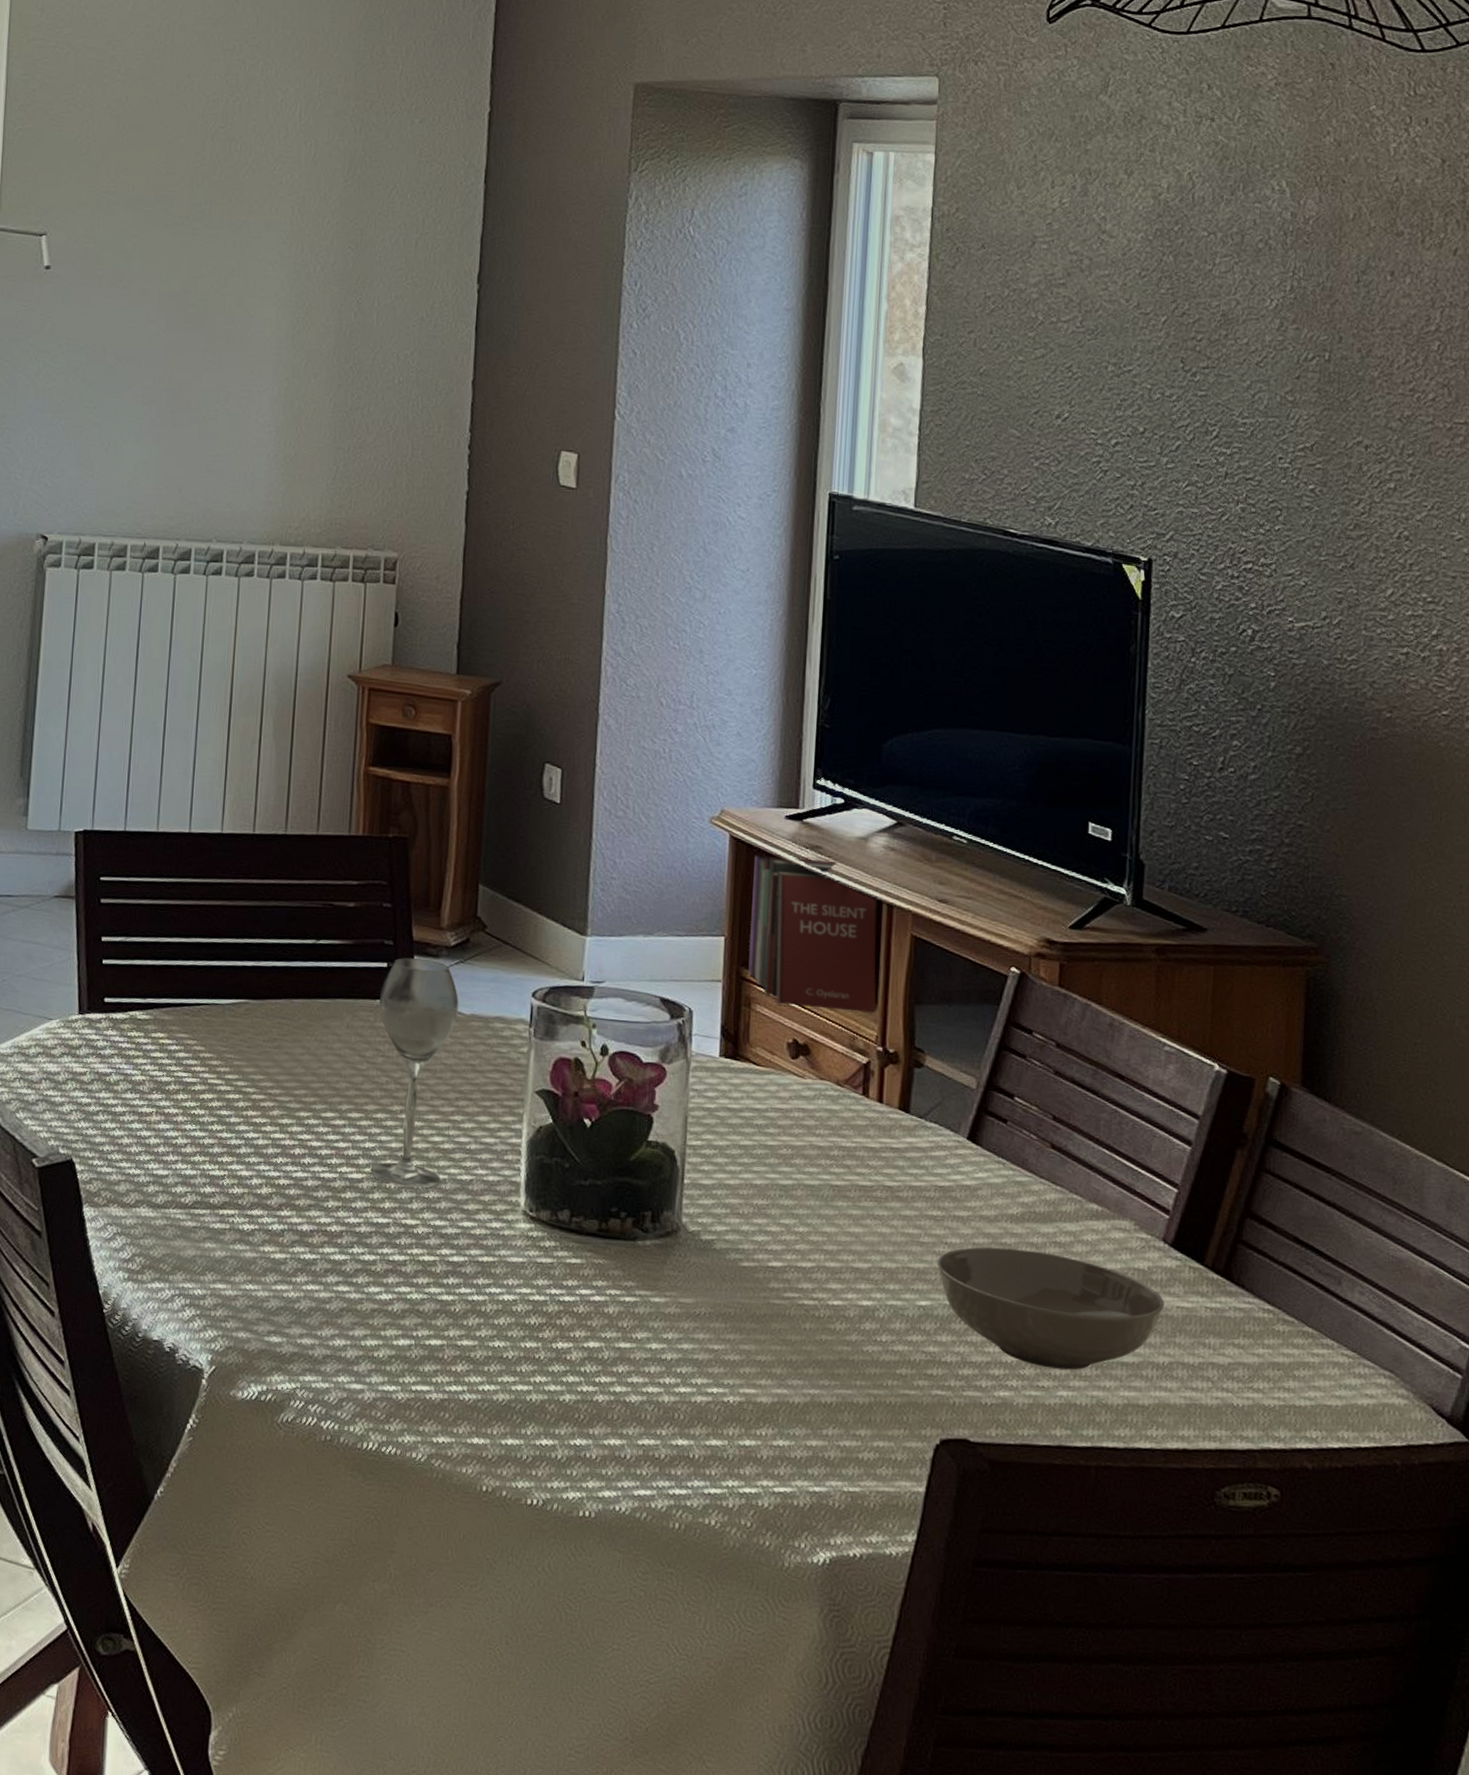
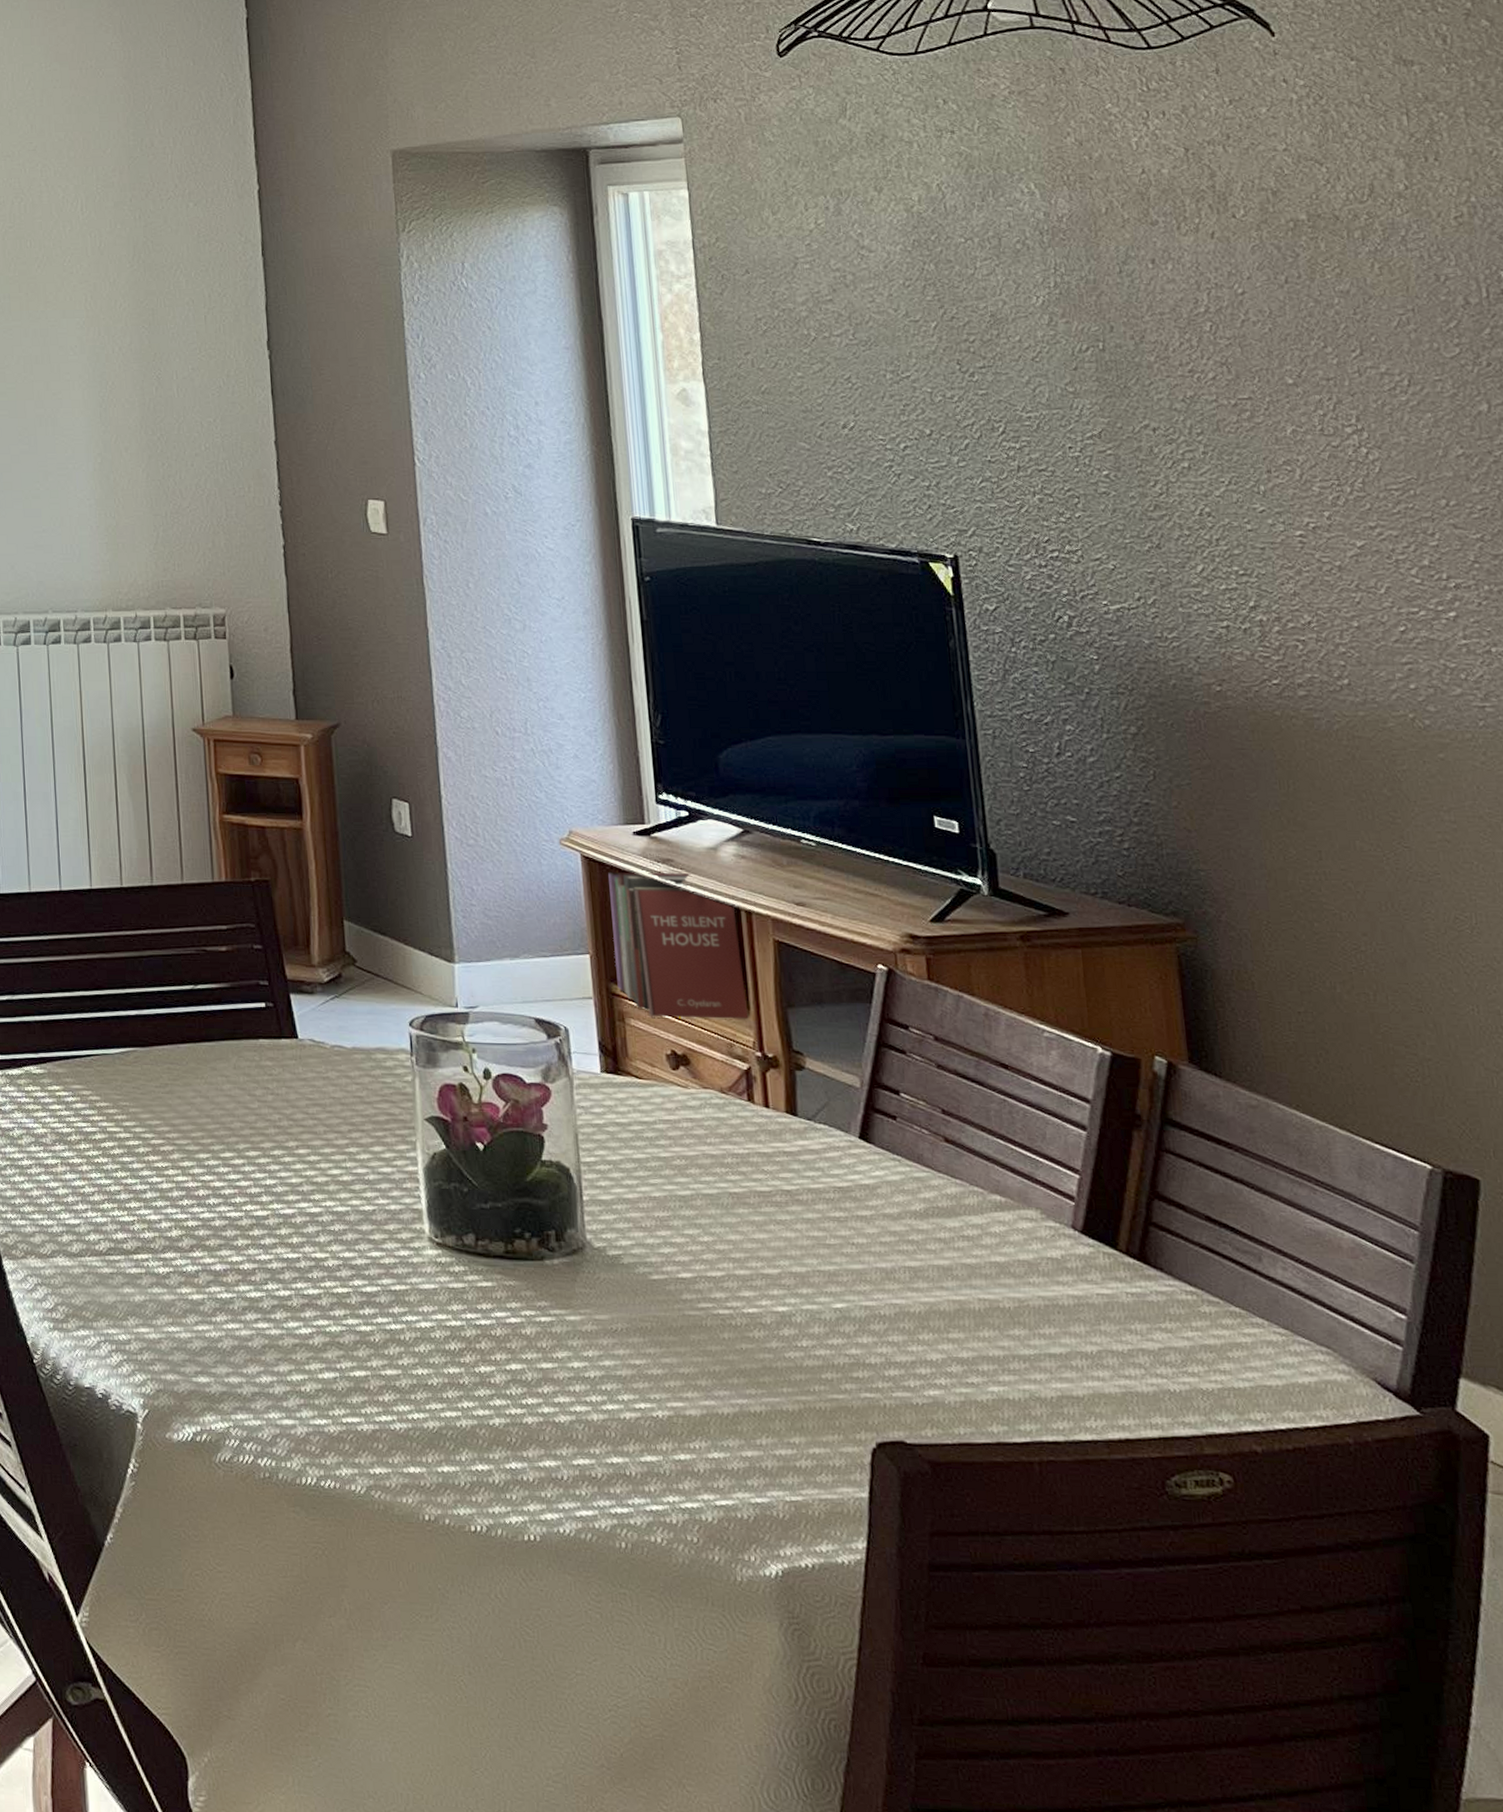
wineglass: present [370,957,459,1188] -> none [261,996,345,1221]
bowl: present [937,1247,1164,1370] -> none [846,1245,1084,1365]

